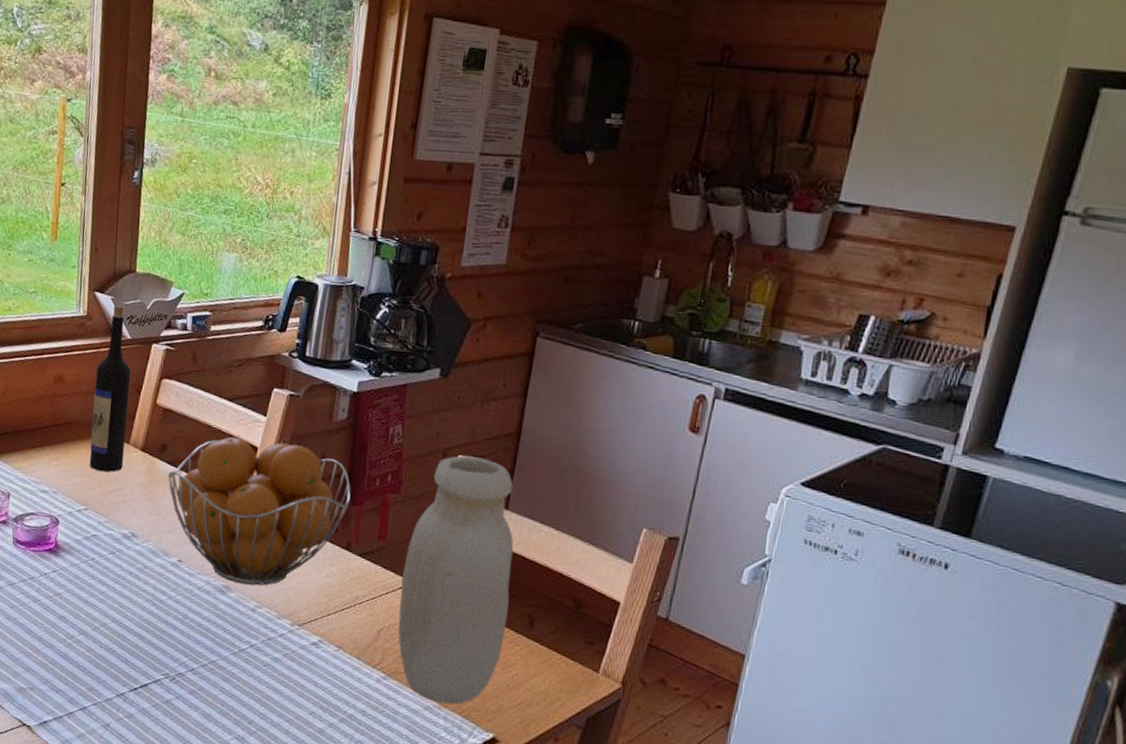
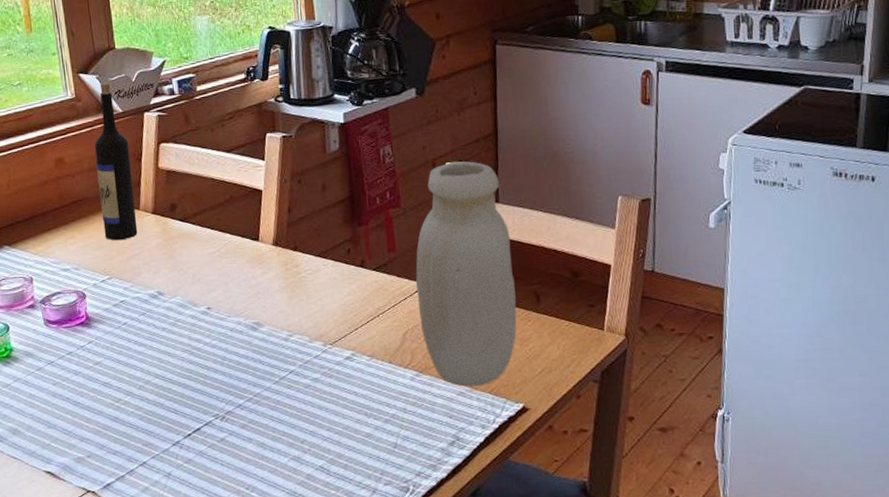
fruit basket: present [168,437,351,586] -> none [182,181,356,318]

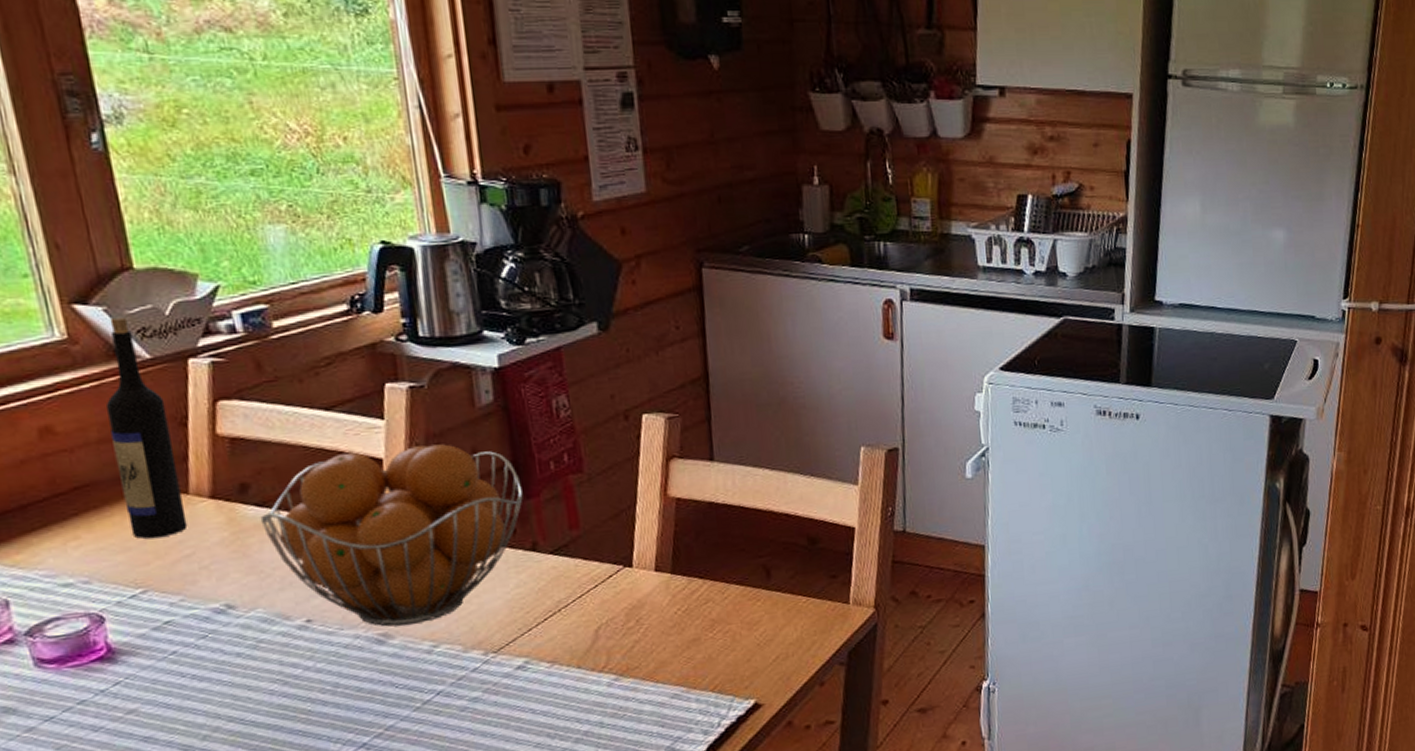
fruit basket: none [182,181,356,318] -> present [260,444,523,627]
jar: present [416,161,517,387] -> none [607,411,743,687]

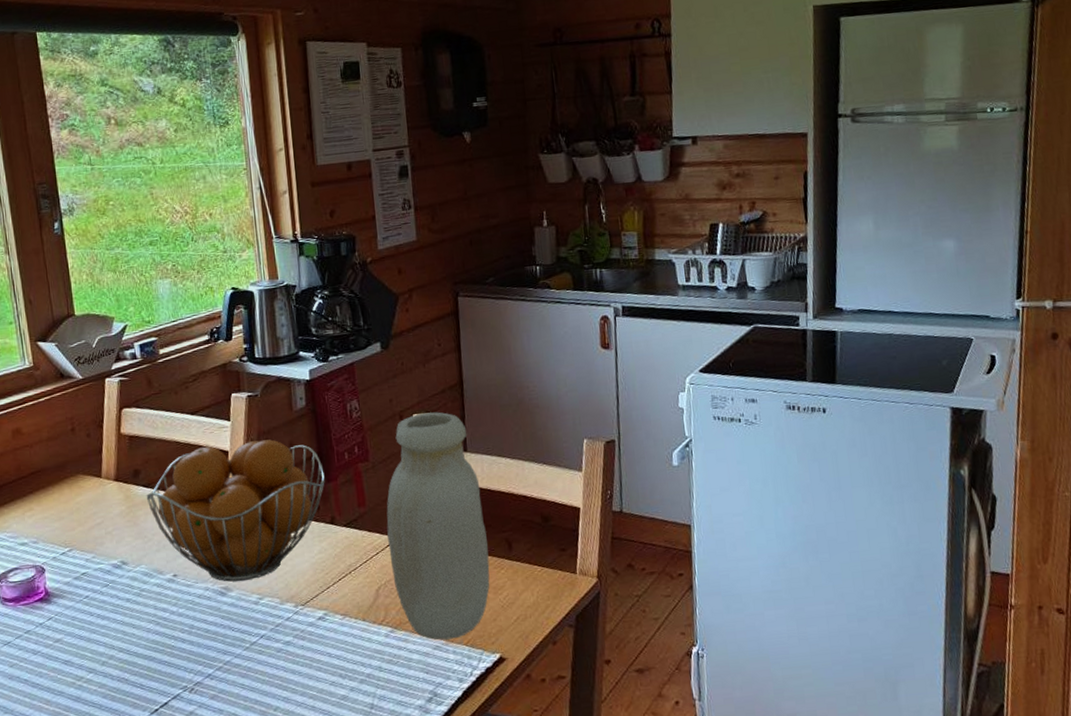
wine bottle: present [105,317,188,539] -> none [53,349,100,511]
jar: none [607,411,743,687] -> present [386,412,490,640]

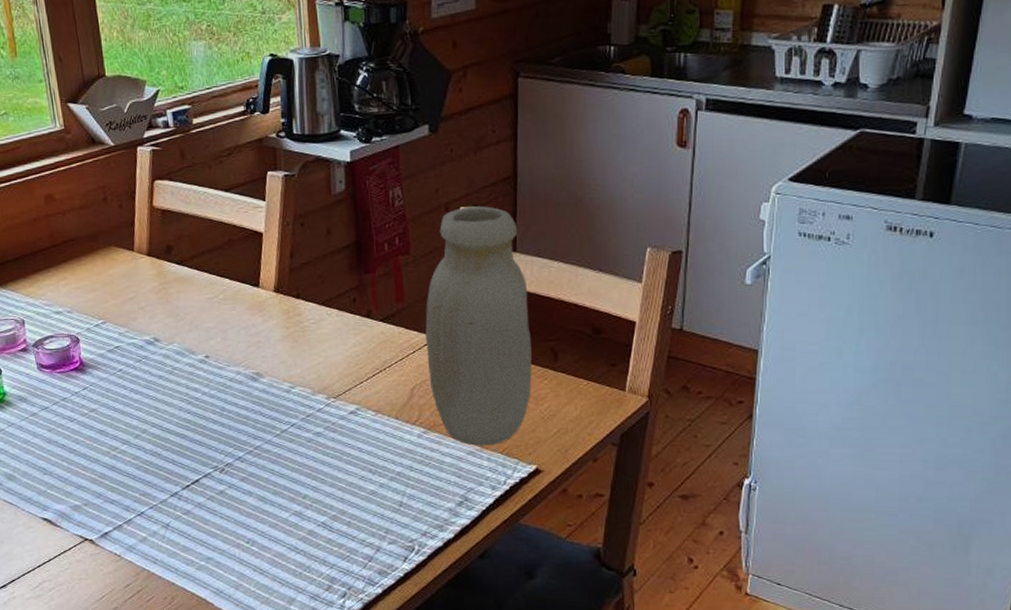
fruit basket: present [146,439,325,582] -> none [178,224,363,368]

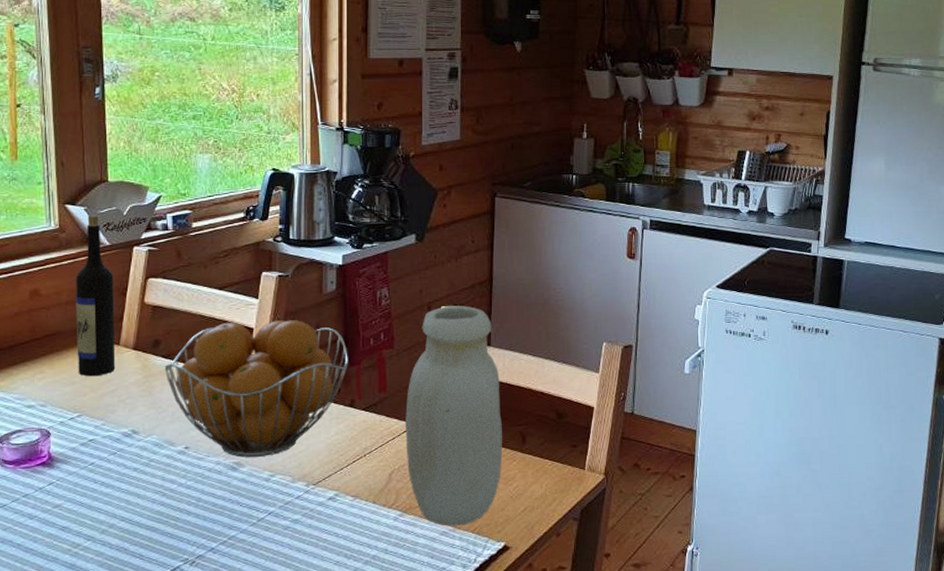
wine bottle: none [85,113,132,282] -> present [75,215,116,376]
fruit basket: none [178,224,363,368] -> present [164,320,348,457]

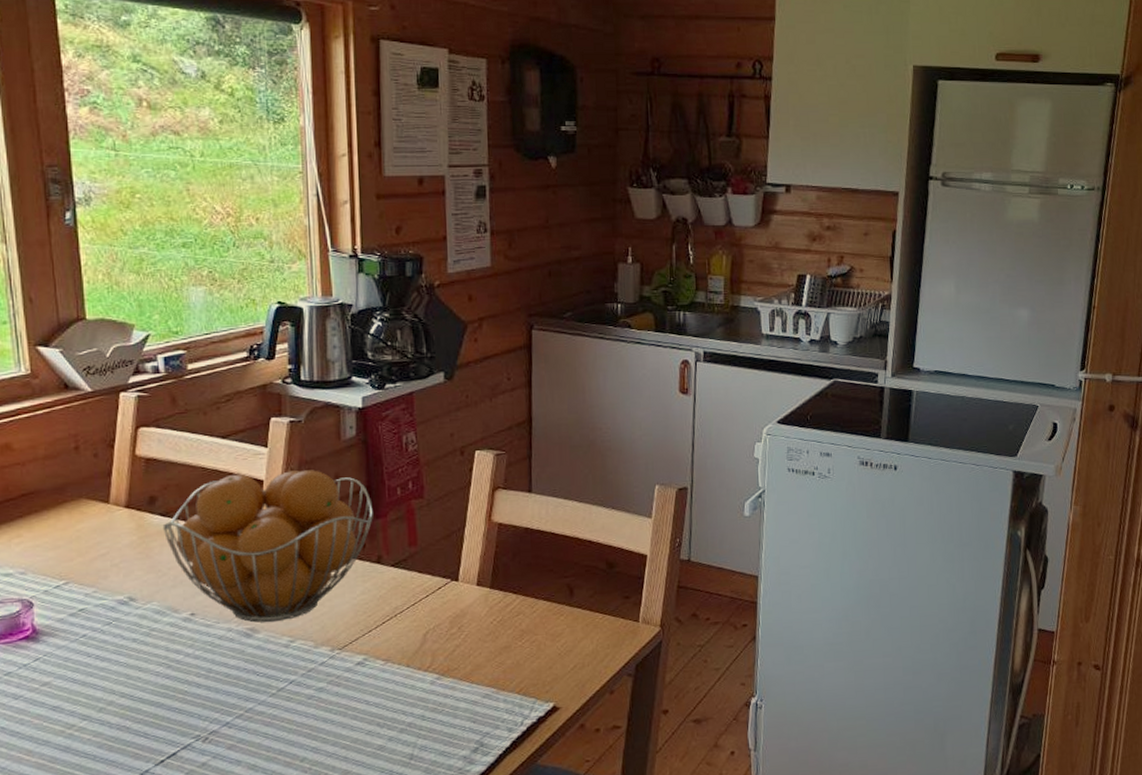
wine bottle: present [75,215,116,376] -> none [53,357,106,539]
jar: present [405,305,503,526] -> none [439,449,549,688]

